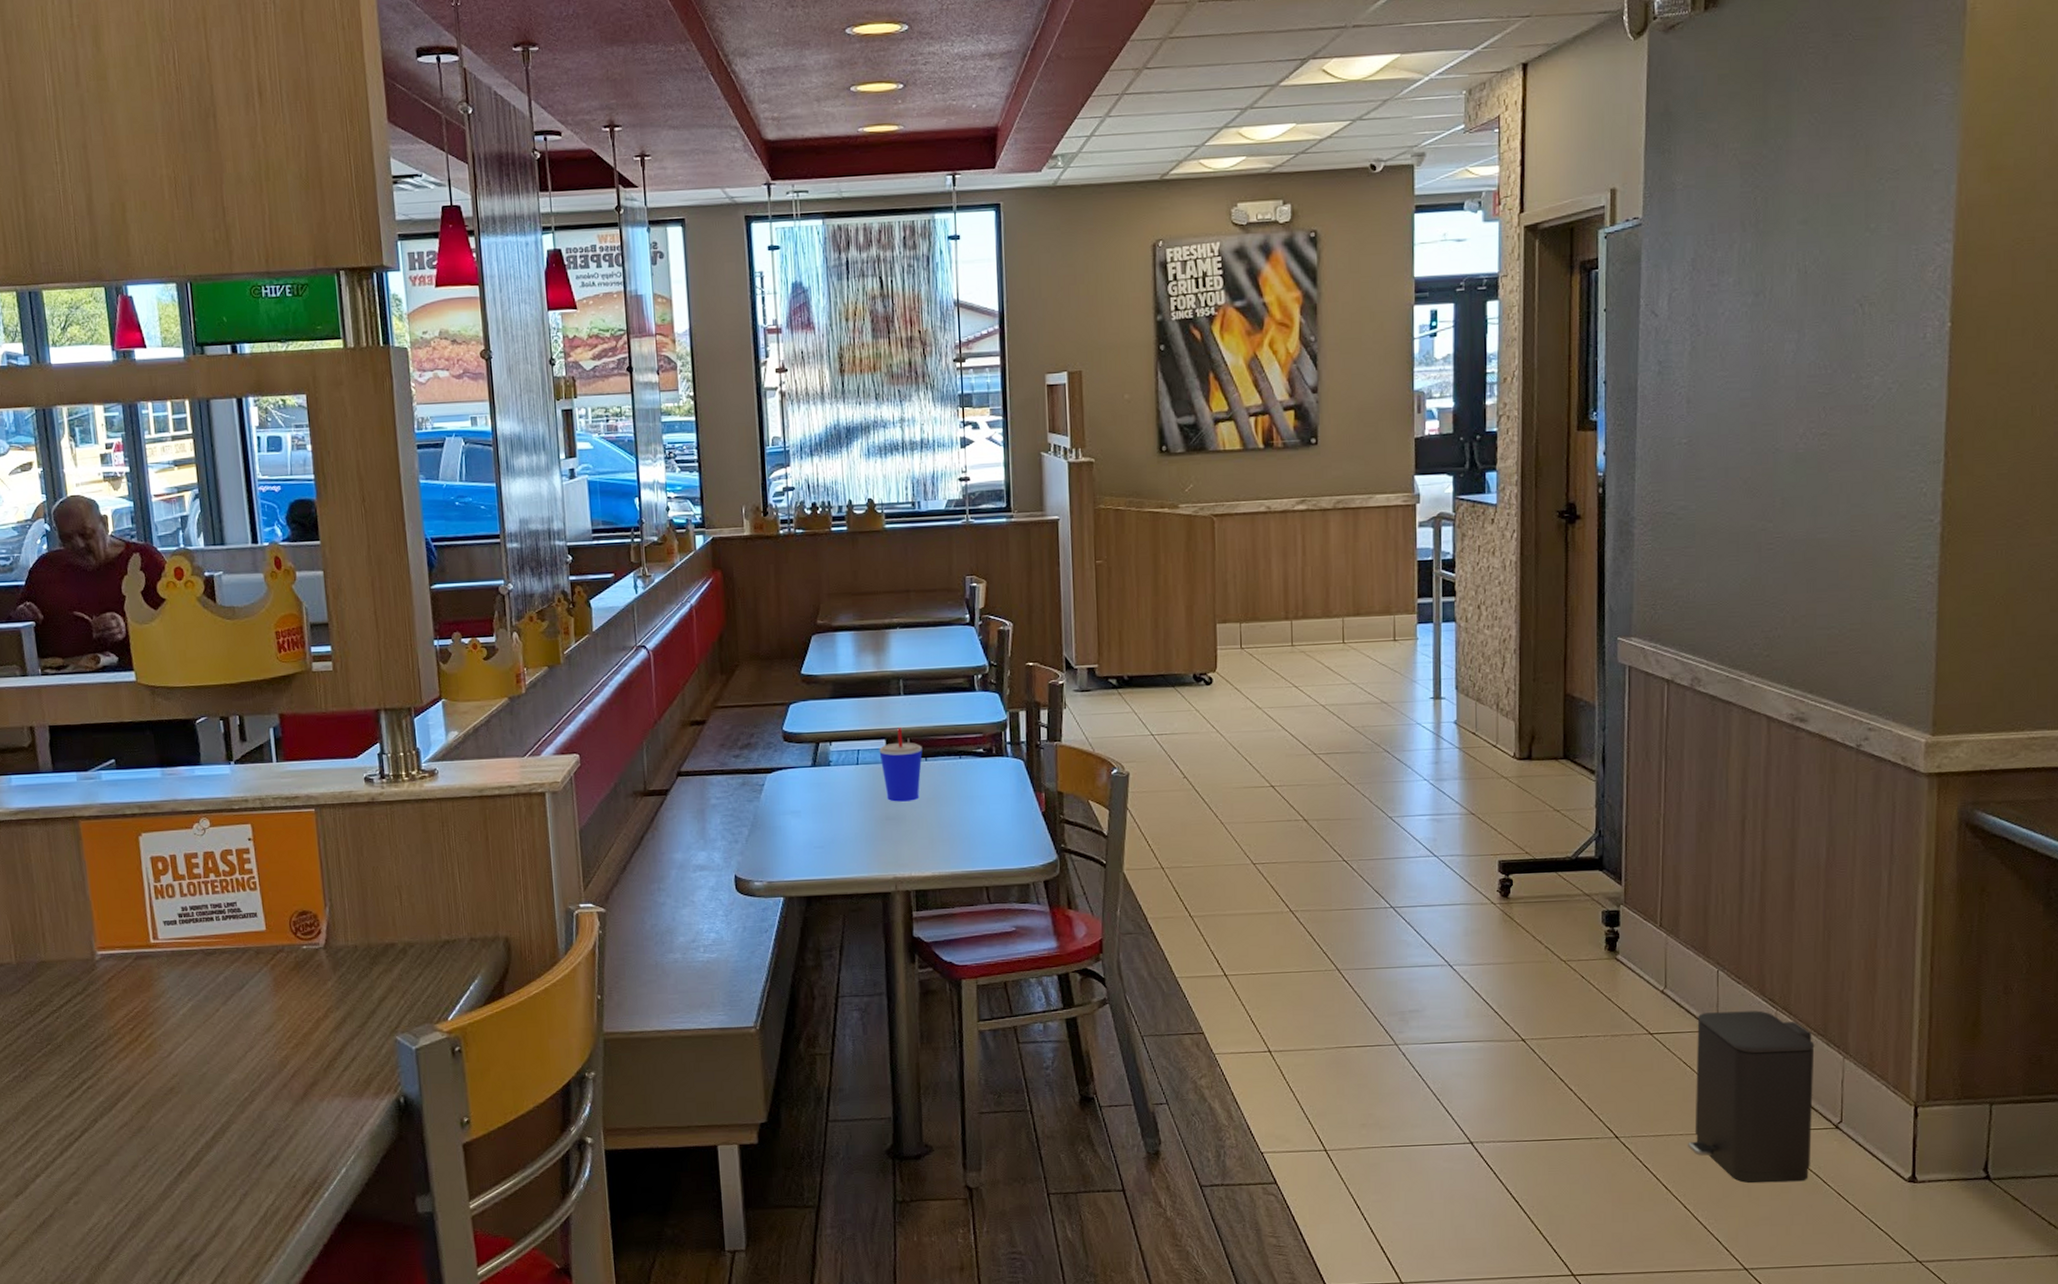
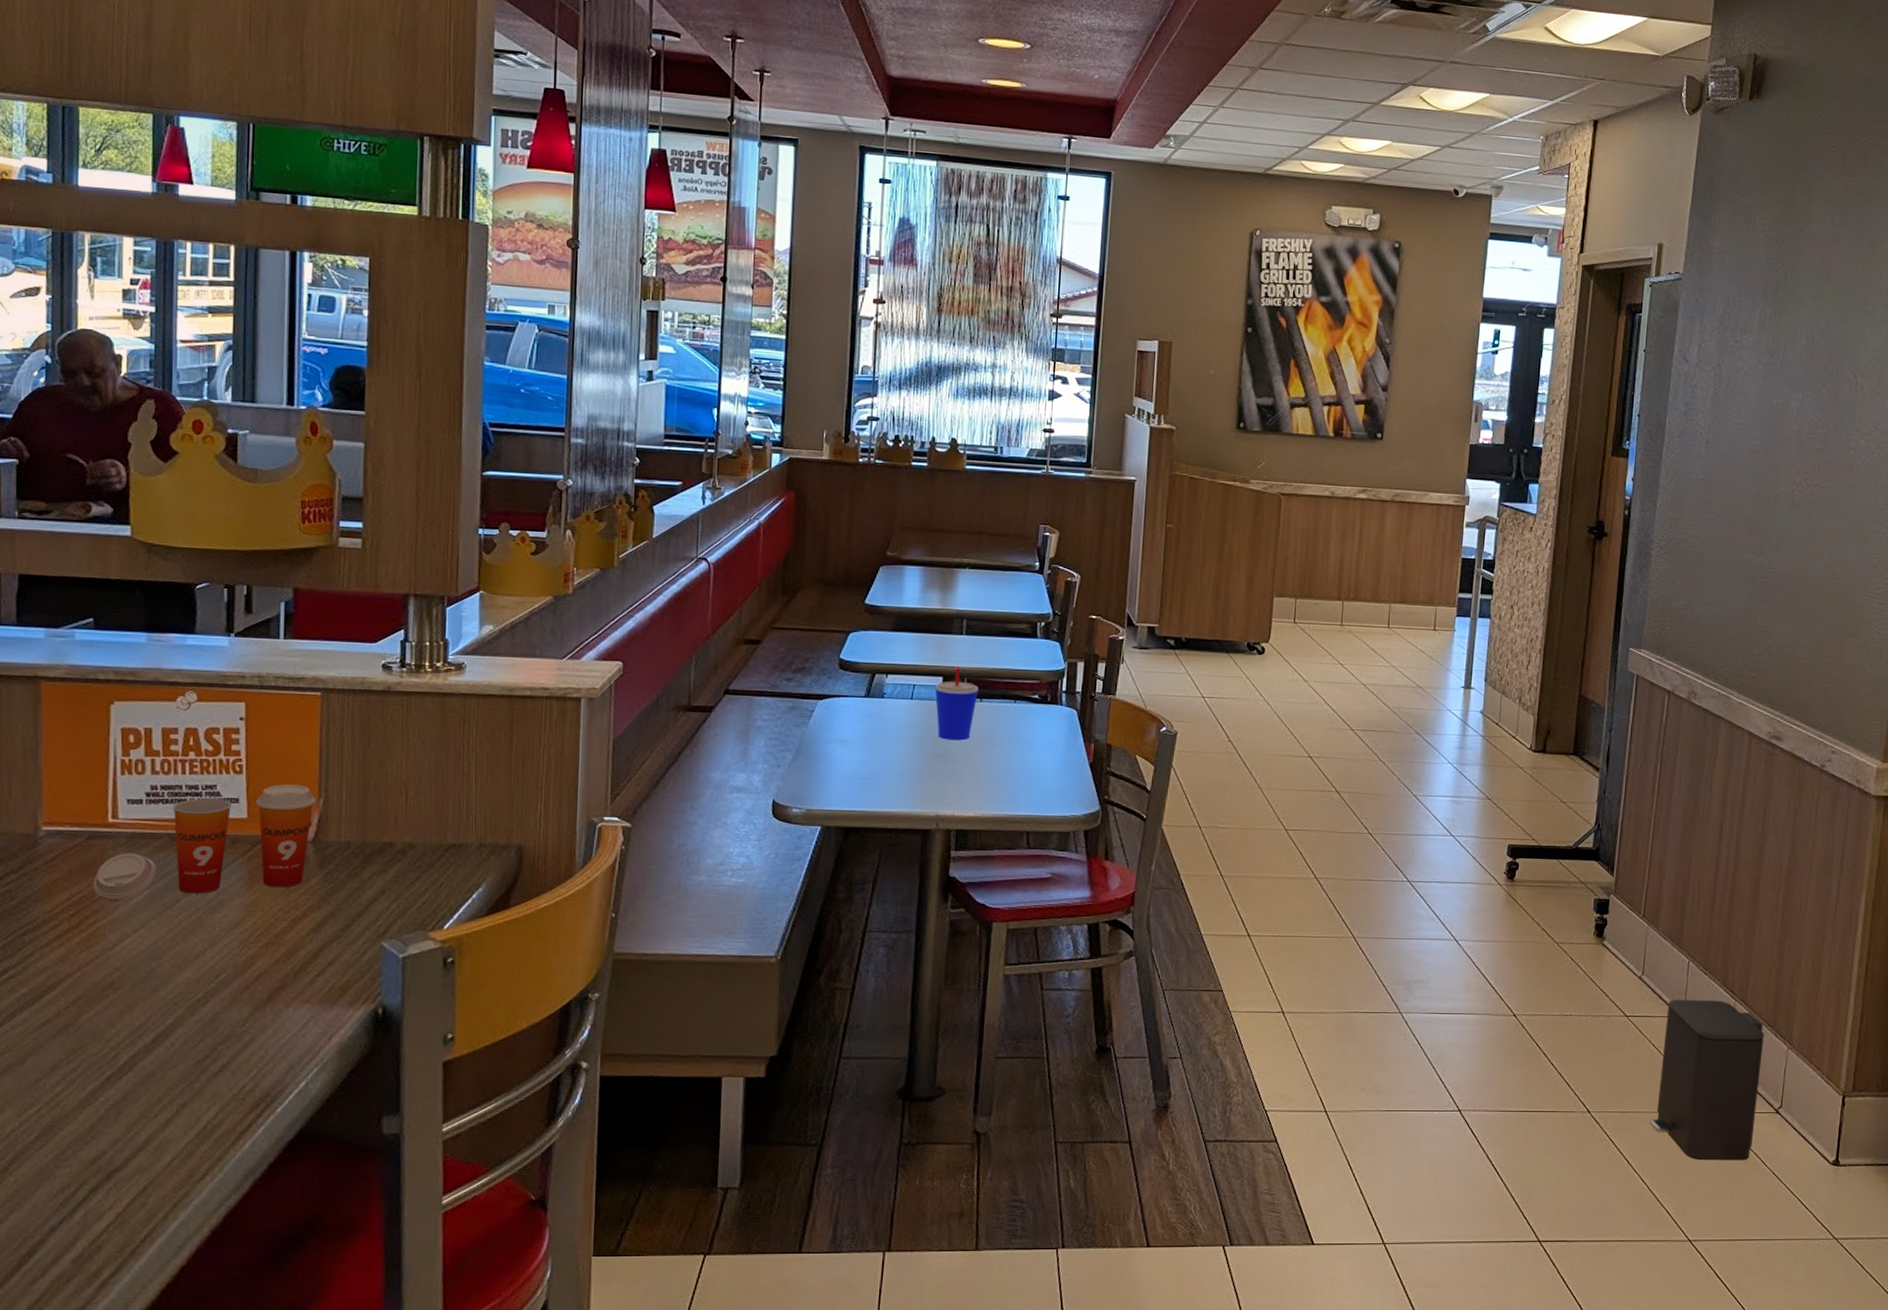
beverage cup: none [145,896,323,1013] -> present [93,784,316,900]

